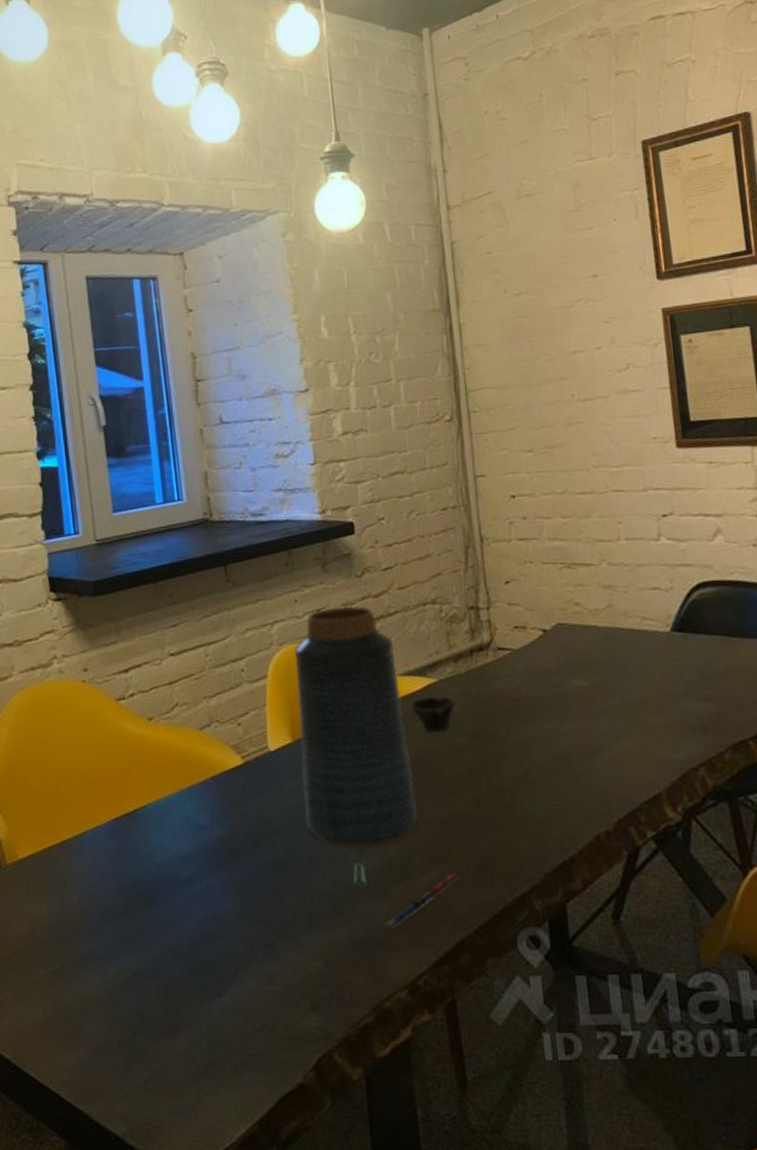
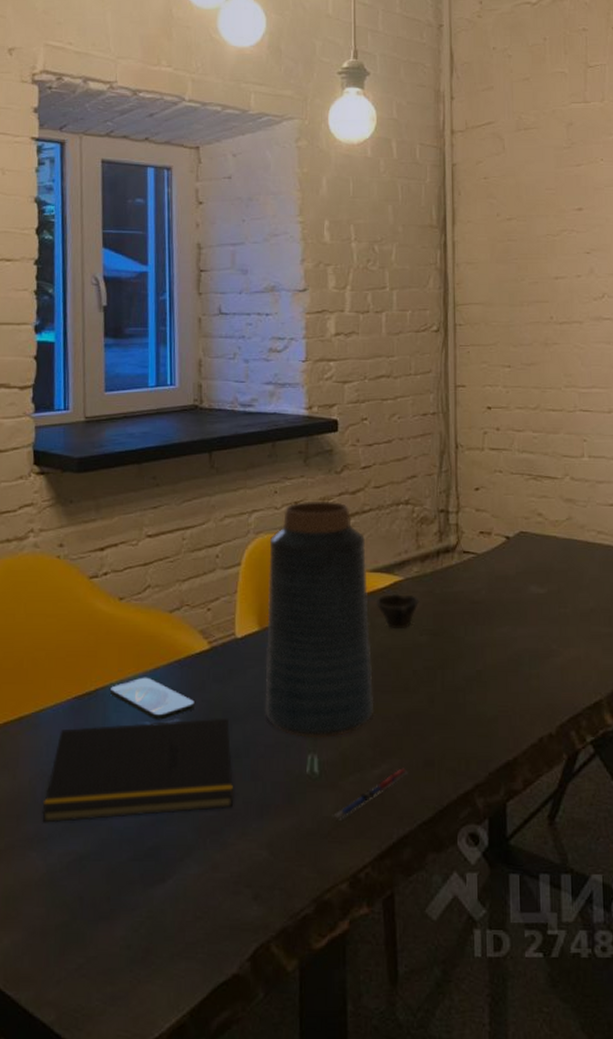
notepad: none [93,831,283,943] -> present [42,717,234,823]
smartphone: none [147,795,234,837] -> present [109,677,195,720]

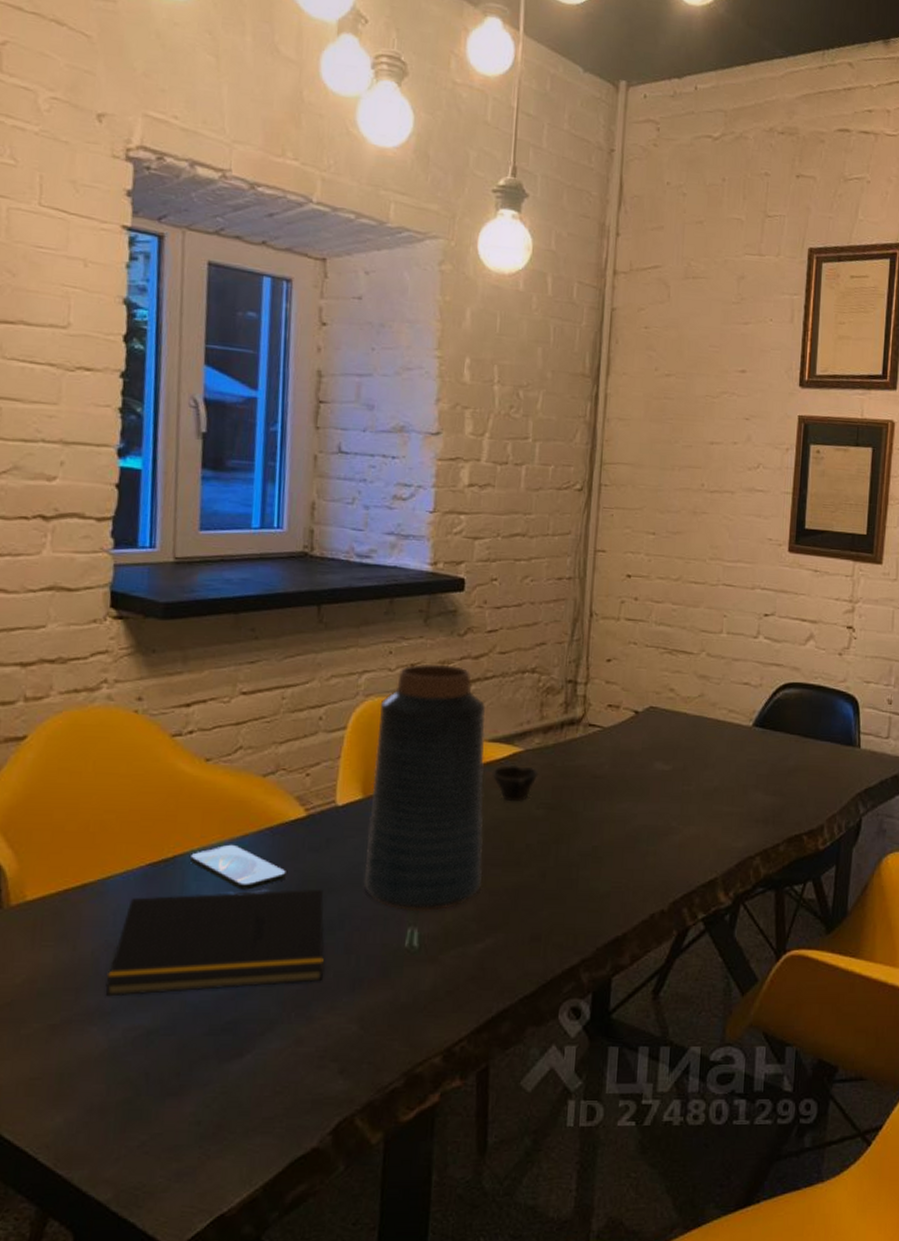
pen: present [333,768,408,820] -> none [431,942,513,995]

